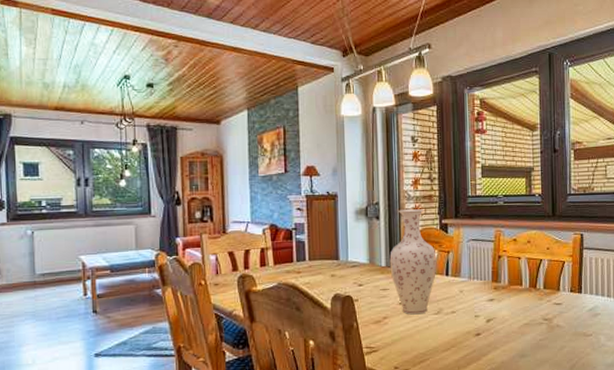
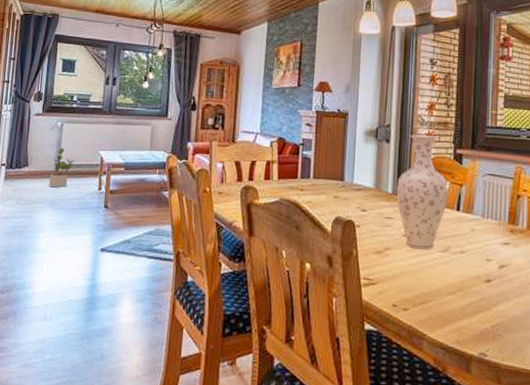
potted plant: none [25,257,52,299] -> present [48,148,75,188]

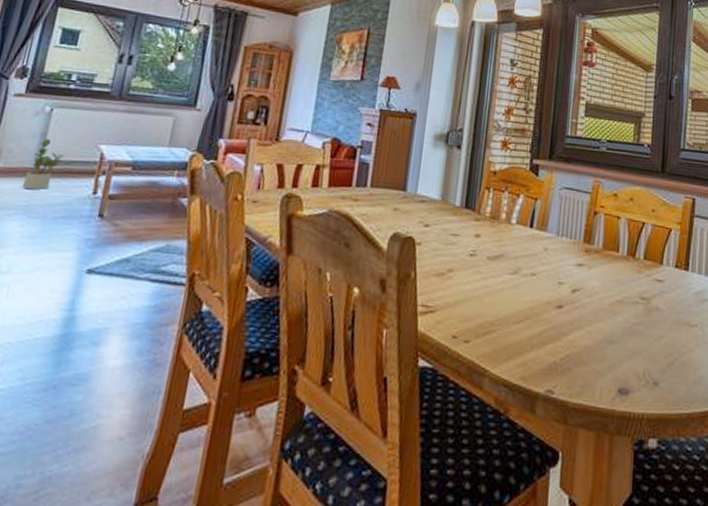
vase: present [396,135,448,250] -> none [464,141,522,272]

